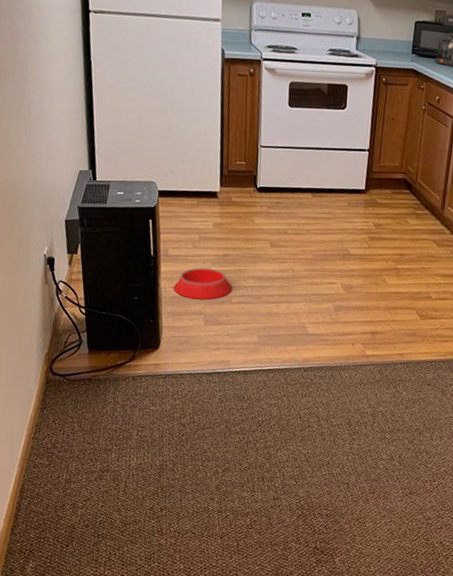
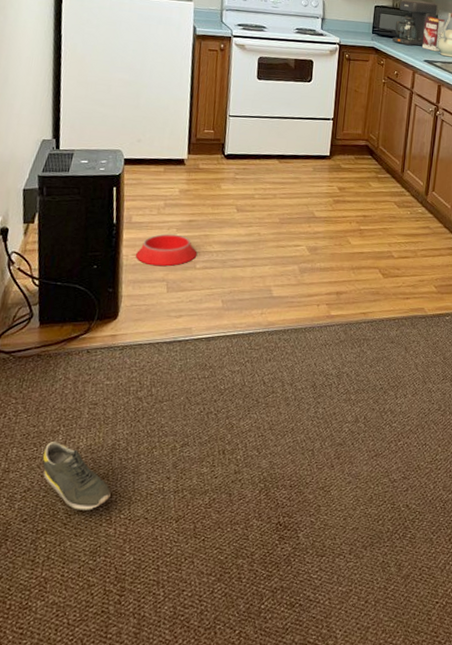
shoe: none [98,458,161,534] -> present [42,442,111,526]

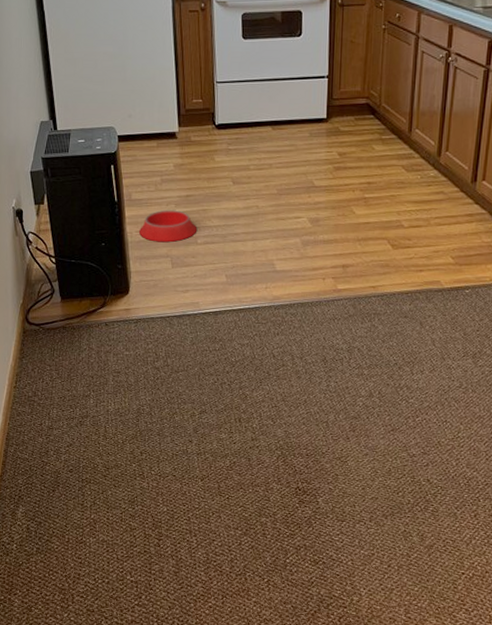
shoe: present [42,442,111,526] -> none [78,404,141,478]

